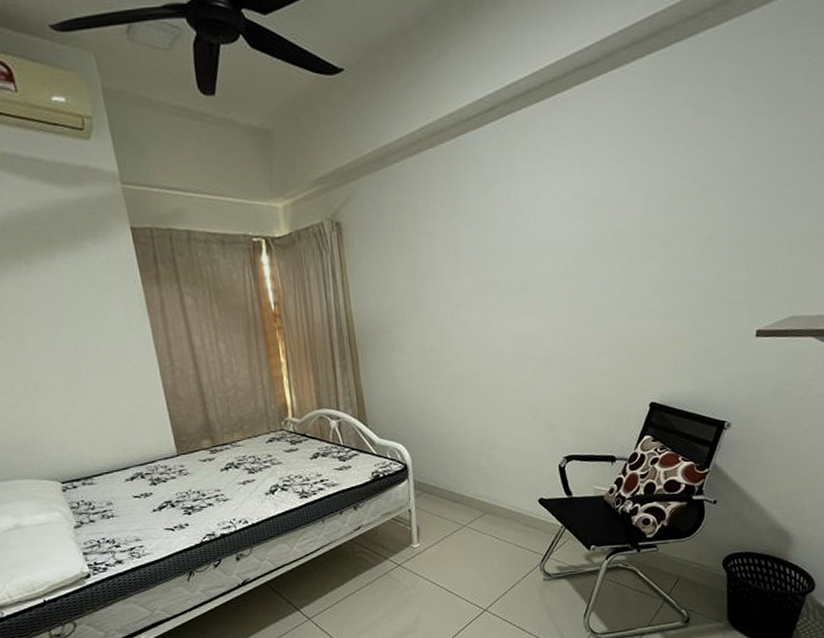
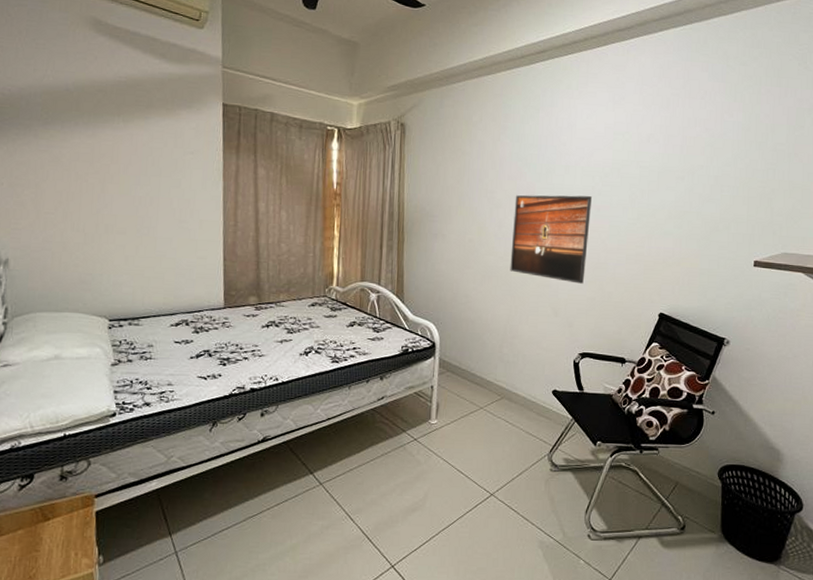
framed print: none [476,280,566,382] -> present [510,195,593,284]

